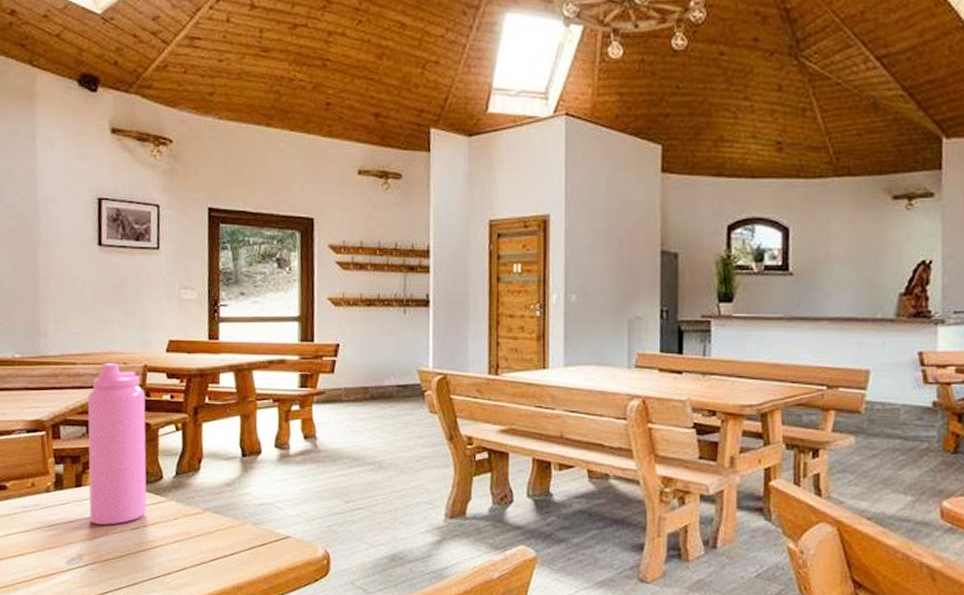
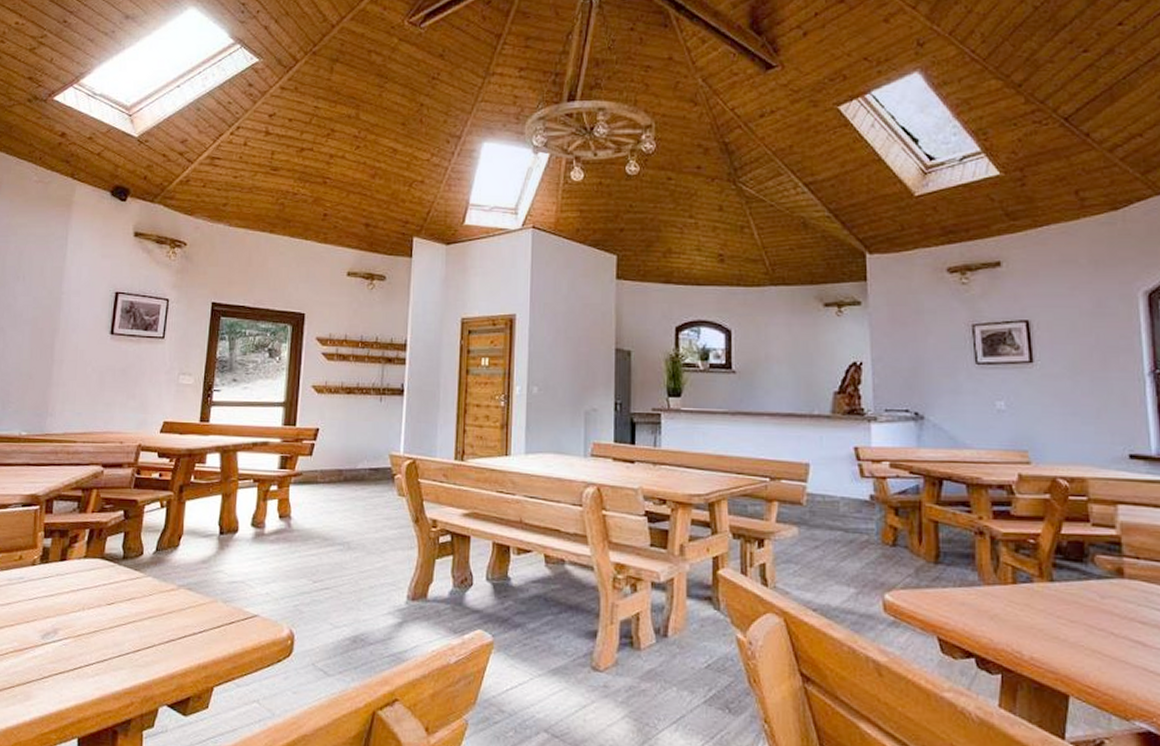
water bottle: present [87,362,147,525] -> none [69,441,136,600]

